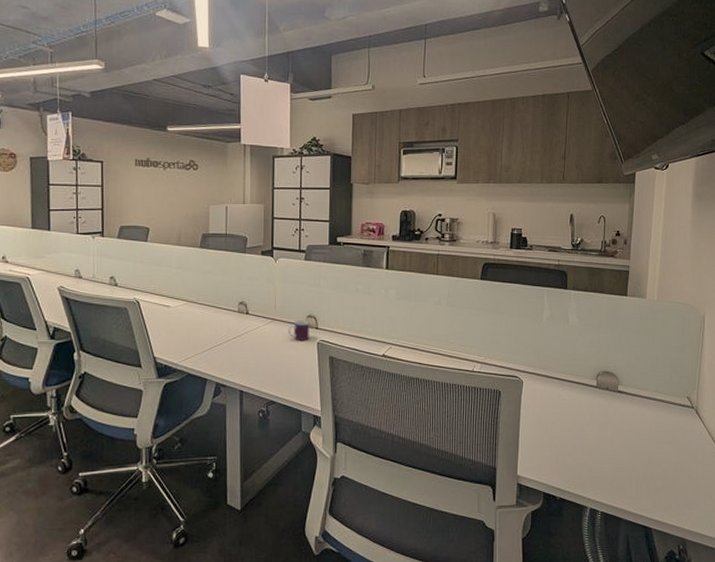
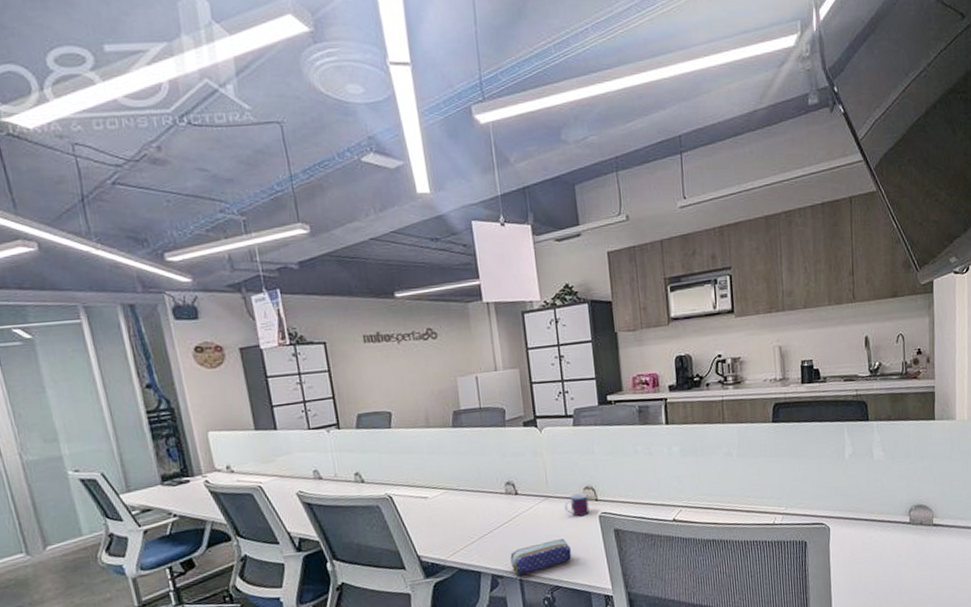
pencil case: none [234,359,289,387] -> present [510,539,572,576]

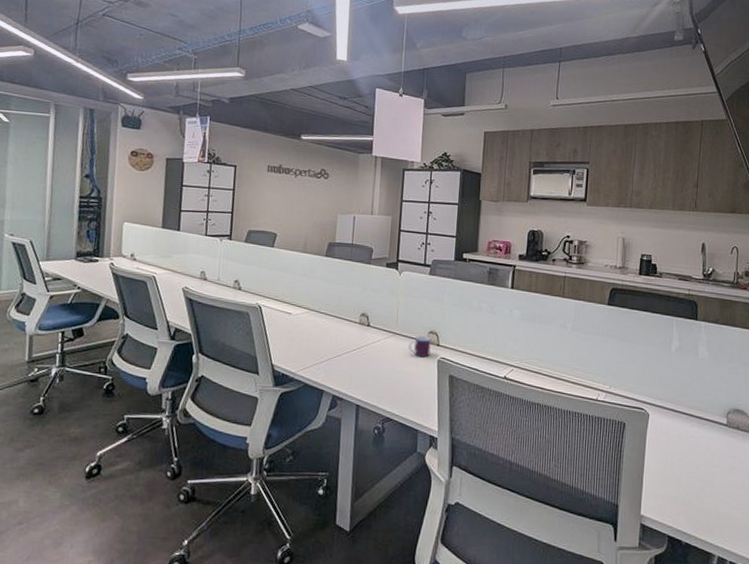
pencil case: present [510,539,572,576] -> none [351,374,407,401]

